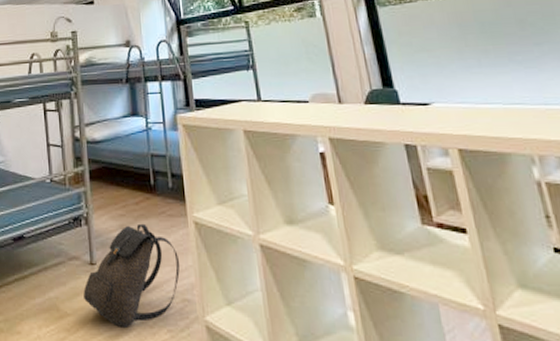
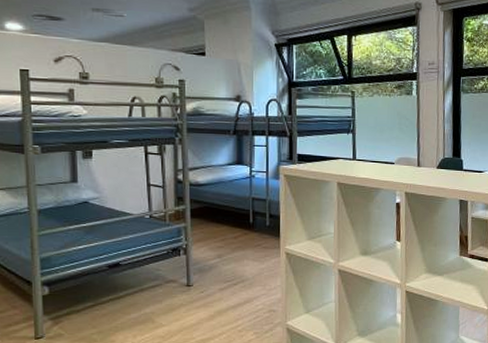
backpack: present [83,223,180,329] -> none [179,254,269,334]

